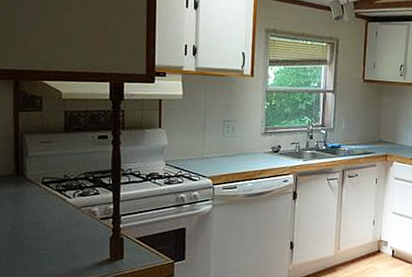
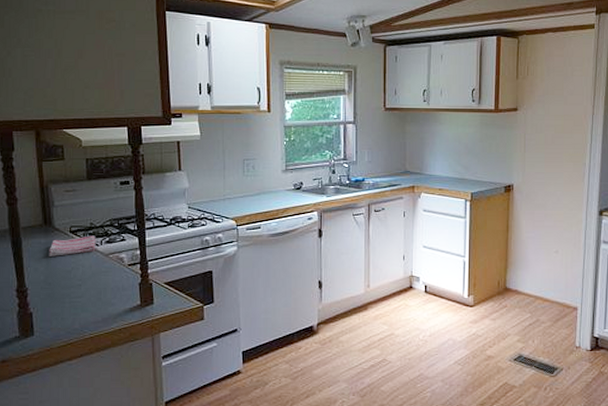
dish towel: none [18,187,69,207] -> present [49,235,96,256]

